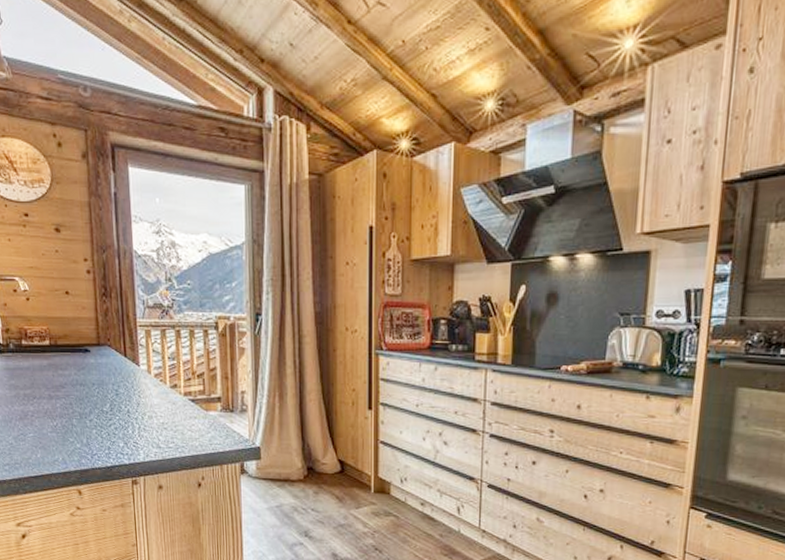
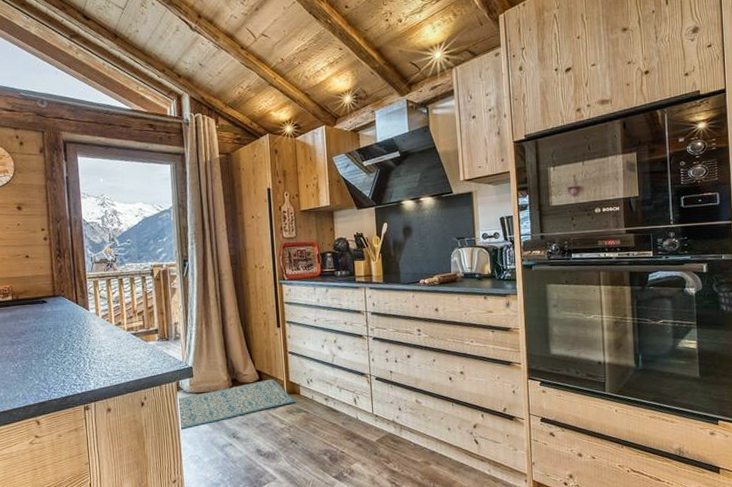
rug: none [241,472,384,520] -> present [178,379,296,430]

